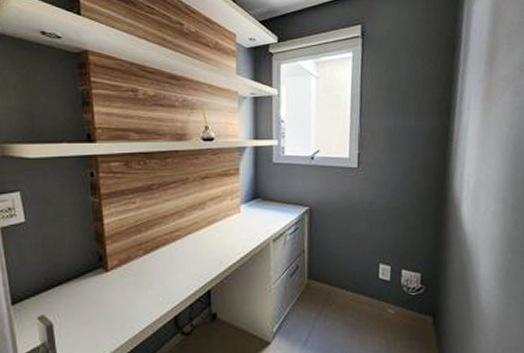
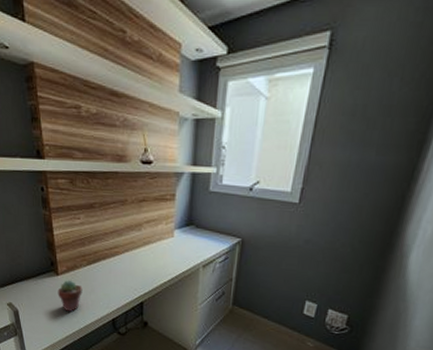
potted succulent: none [106,275,138,316] -> present [57,280,83,312]

